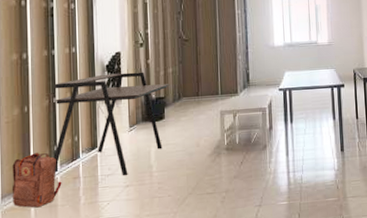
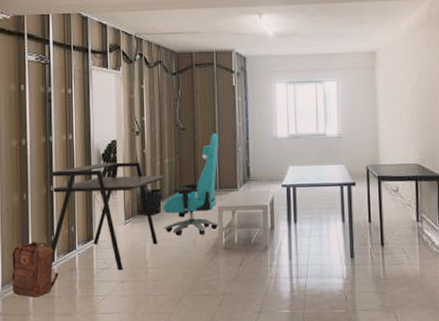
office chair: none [167,43,221,139] -> present [163,133,219,235]

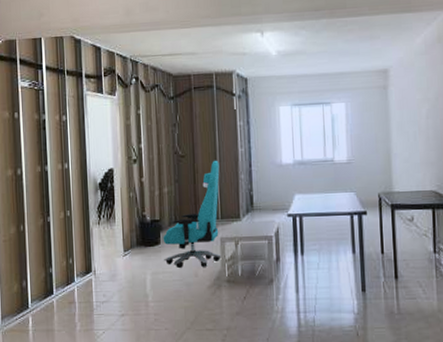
backpack: present [11,242,59,298] -> none [11,274,58,331]
desk: present [51,162,166,271] -> none [48,191,165,304]

